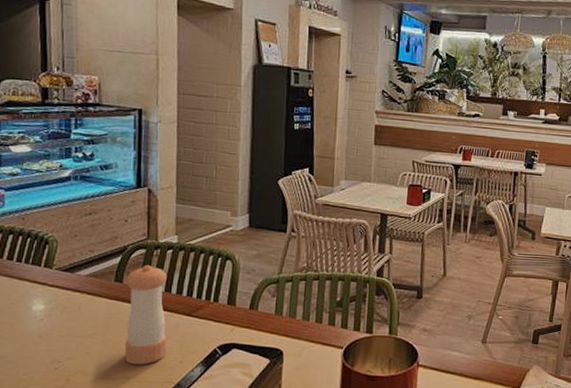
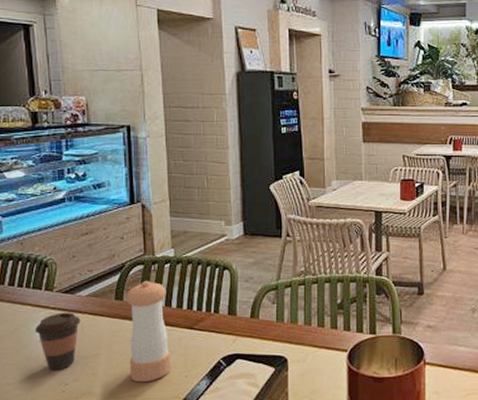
coffee cup: none [31,290,79,347] -> present [35,312,81,370]

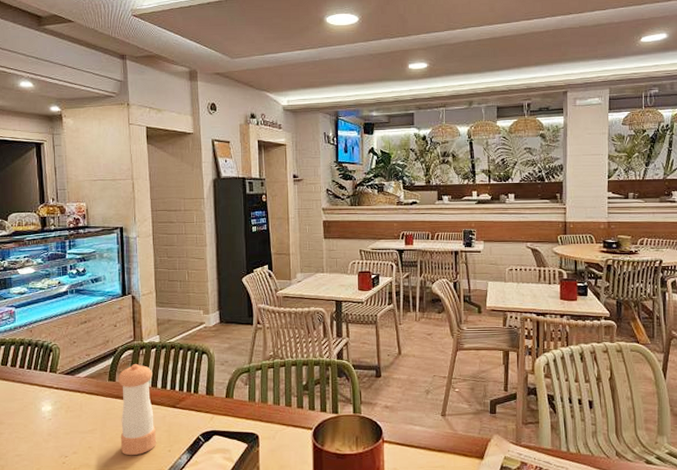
coffee cup: present [35,312,81,370] -> none [41,392,80,444]

